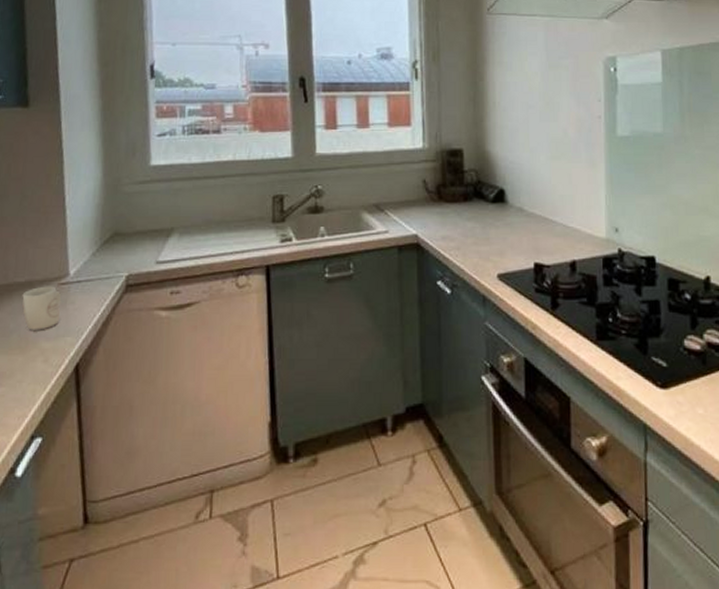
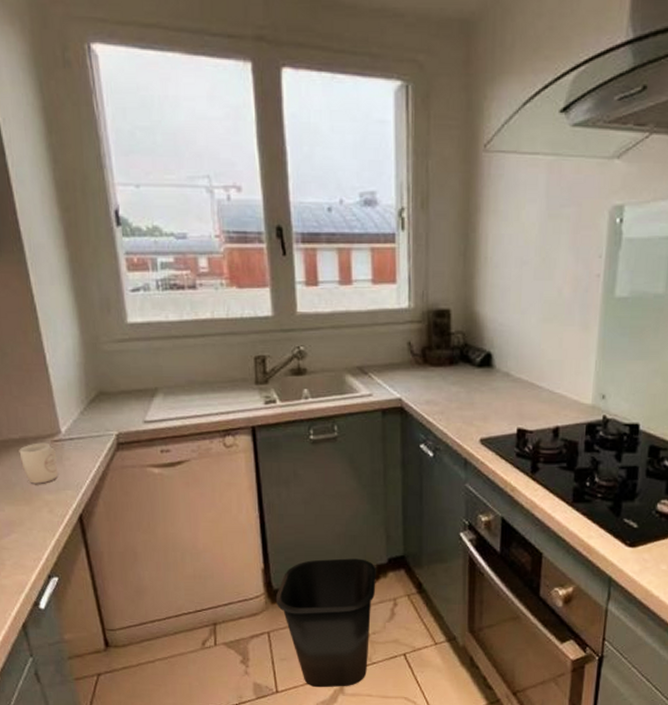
waste bin: none [281,408,393,571] -> present [275,558,376,688]

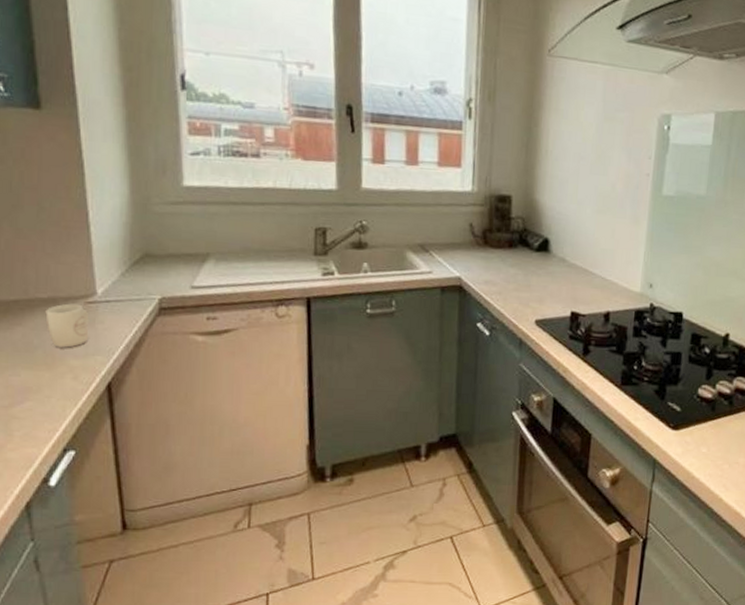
waste bin: present [275,558,376,688] -> none [318,435,427,574]

